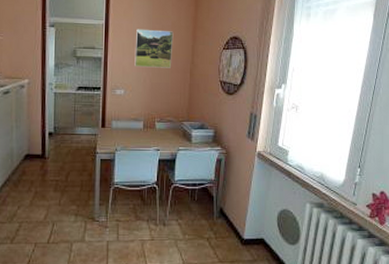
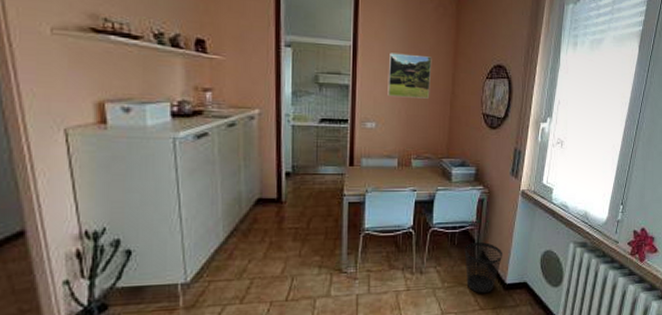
wastebasket: none [204,198,240,246] -> present [464,241,502,293]

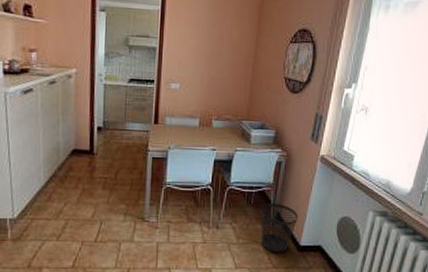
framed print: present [388,52,432,99] -> none [192,16,236,62]

